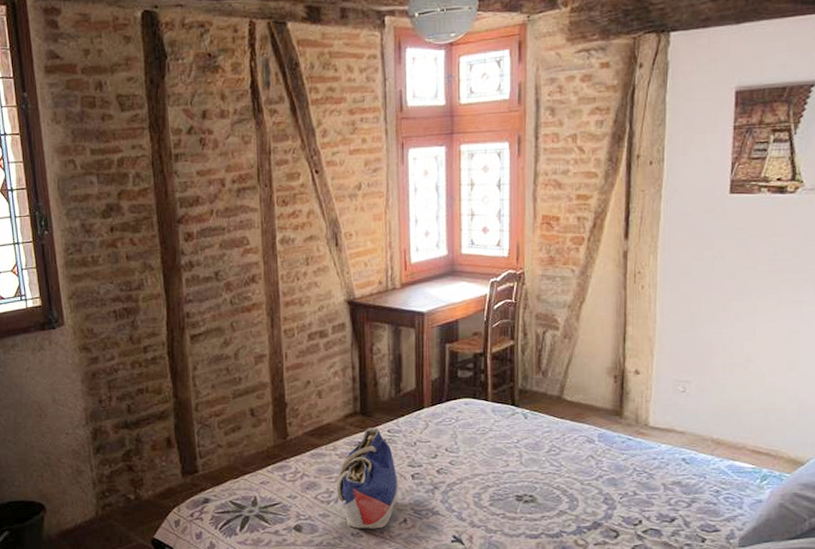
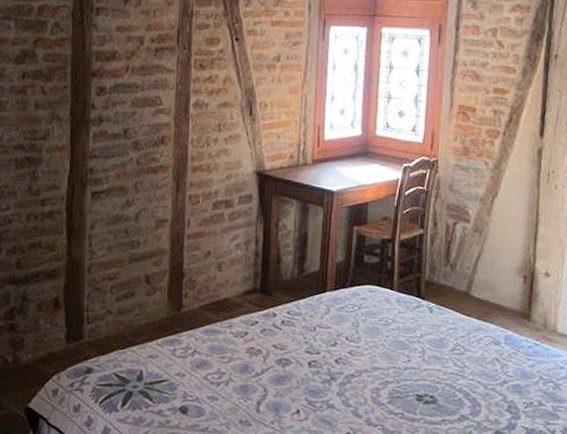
tote bag: present [337,428,400,529] -> none [229,307,295,418]

